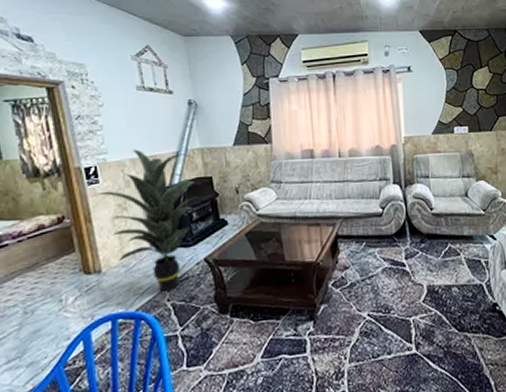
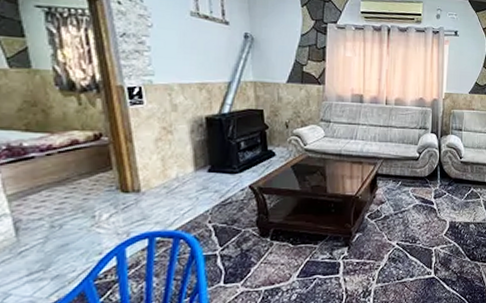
indoor plant: present [92,149,202,291] -> none [134,74,252,213]

